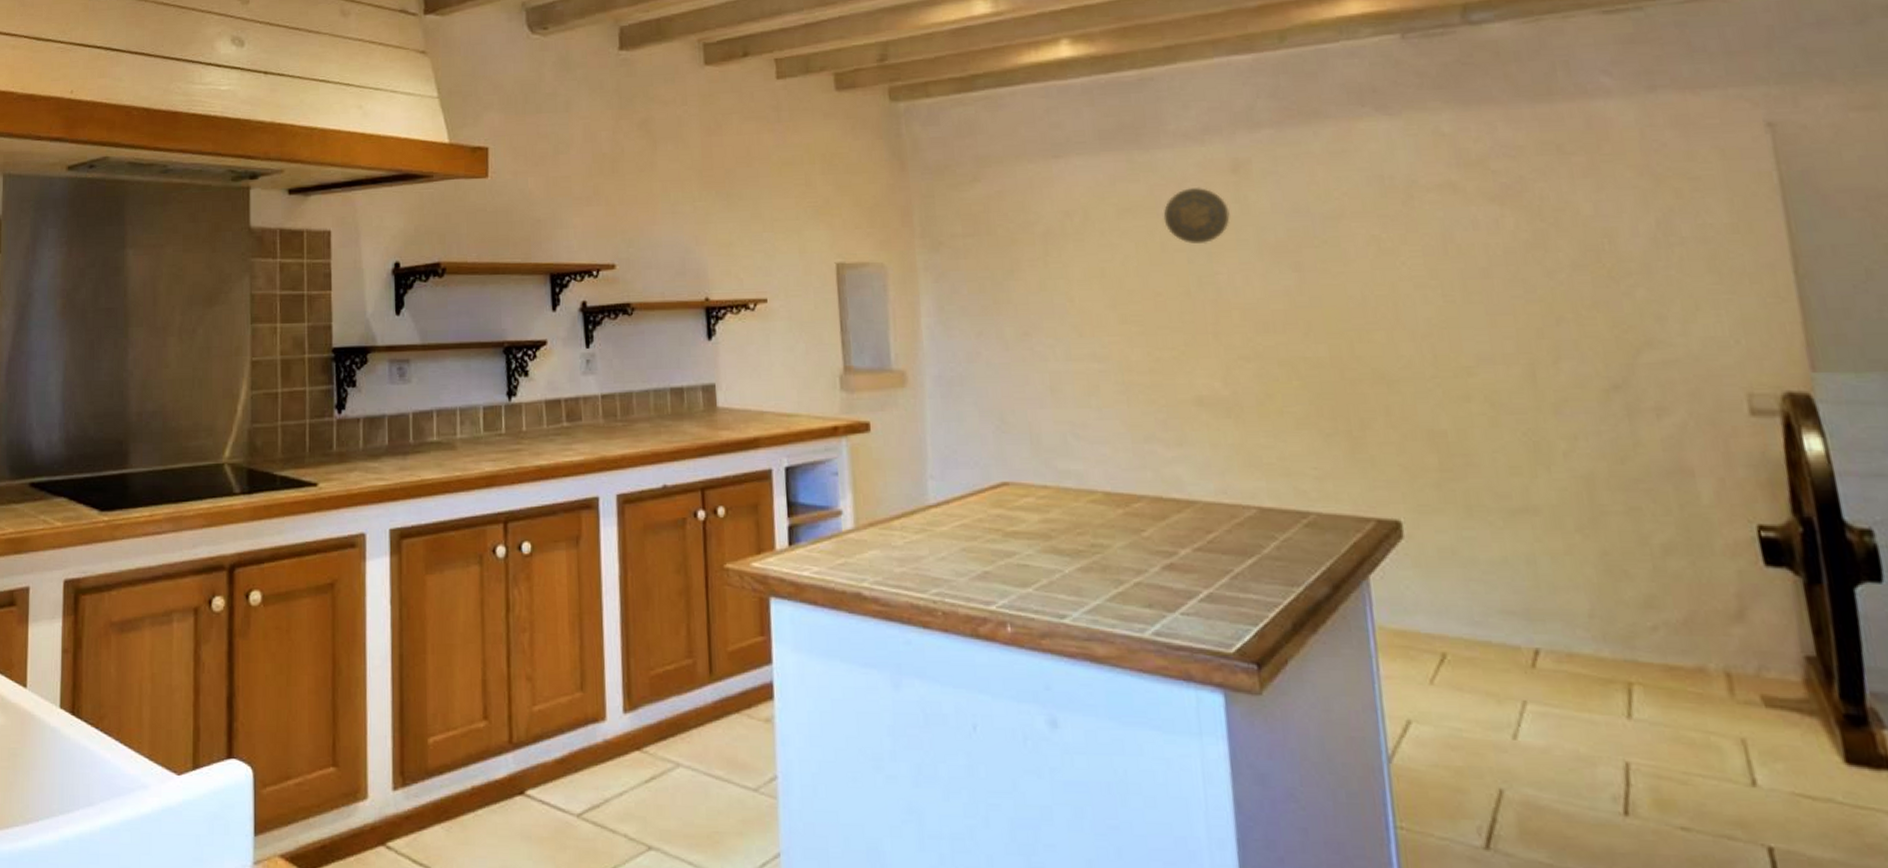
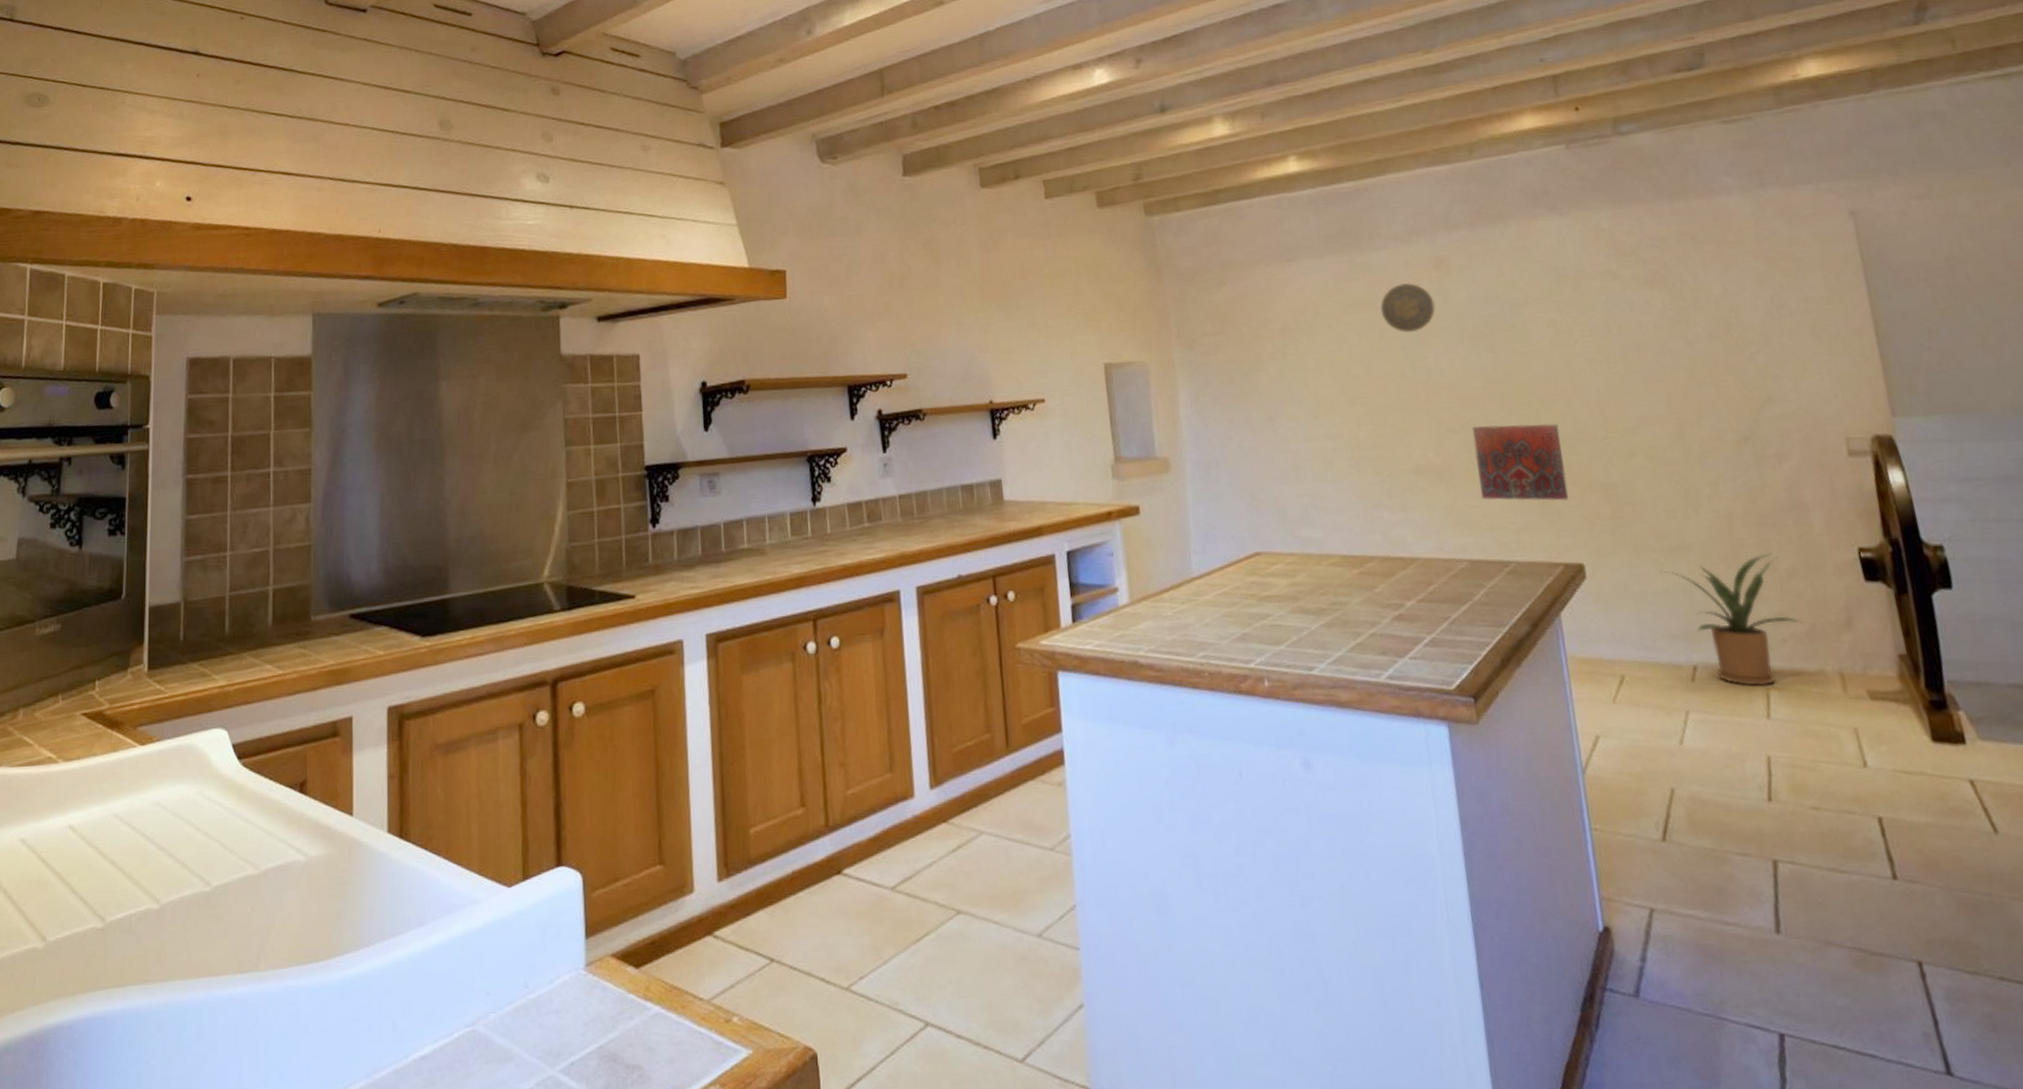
decorative tile: none [1268,354,1386,447] -> present [1472,423,1569,501]
house plant: none [1496,524,1680,681] -> present [1659,553,1803,687]

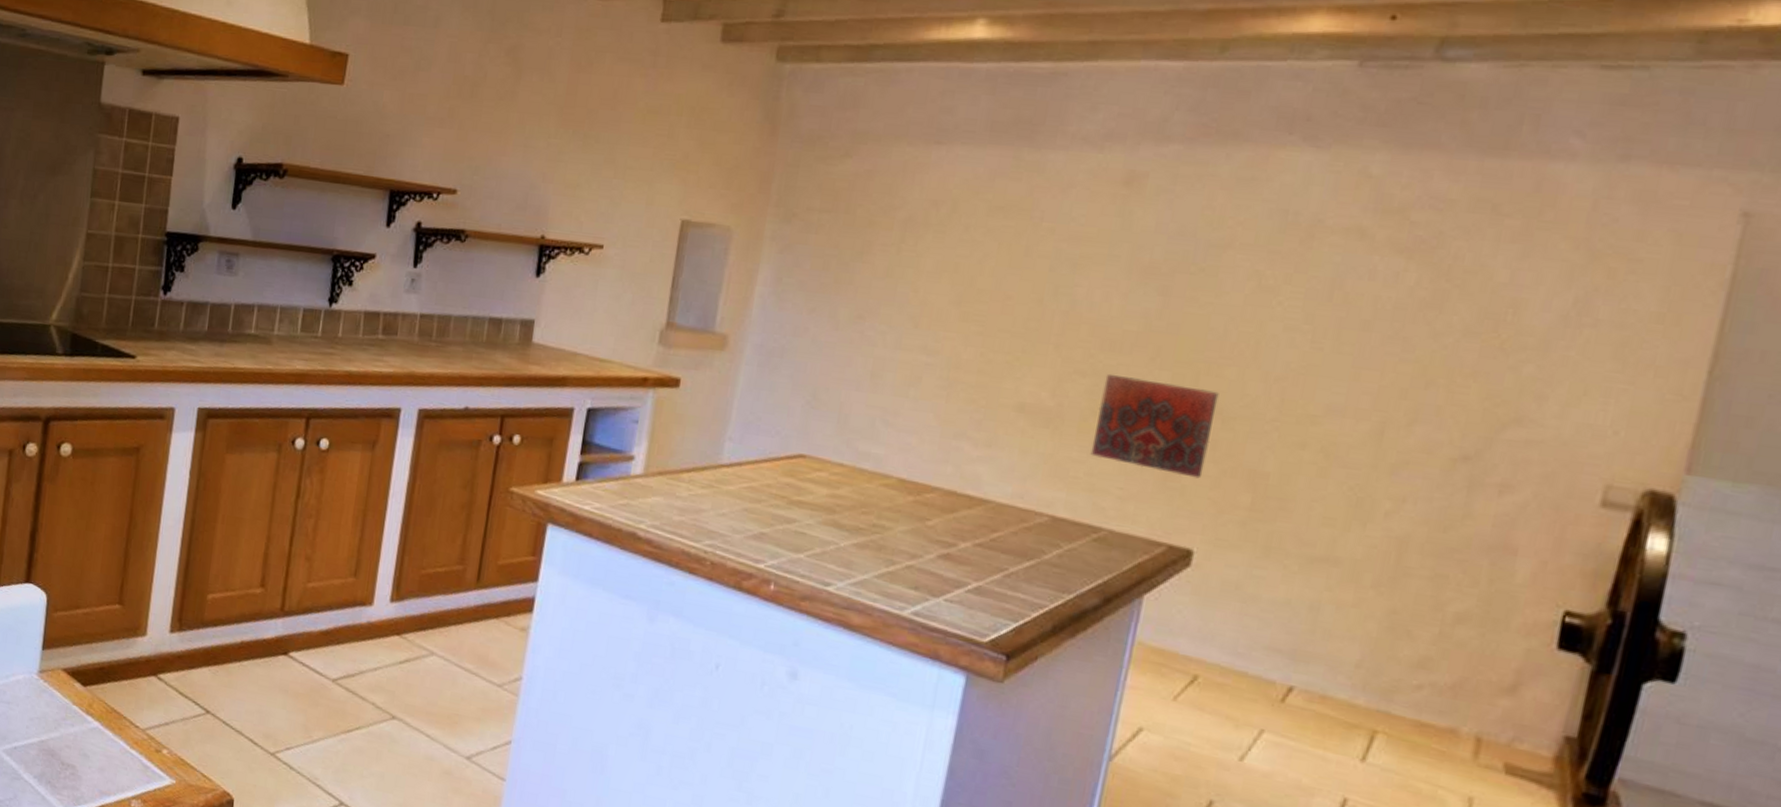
decorative plate: present [1380,282,1435,333] -> none [1035,194,1110,255]
house plant: present [1659,553,1803,687] -> none [1286,579,1452,729]

